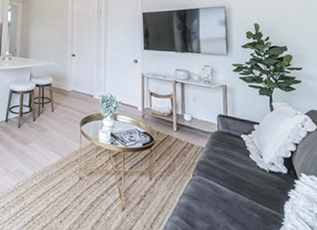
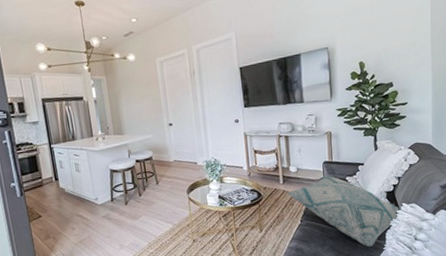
decorative pillow: none [180,129,301,219] -> present [287,175,401,248]

